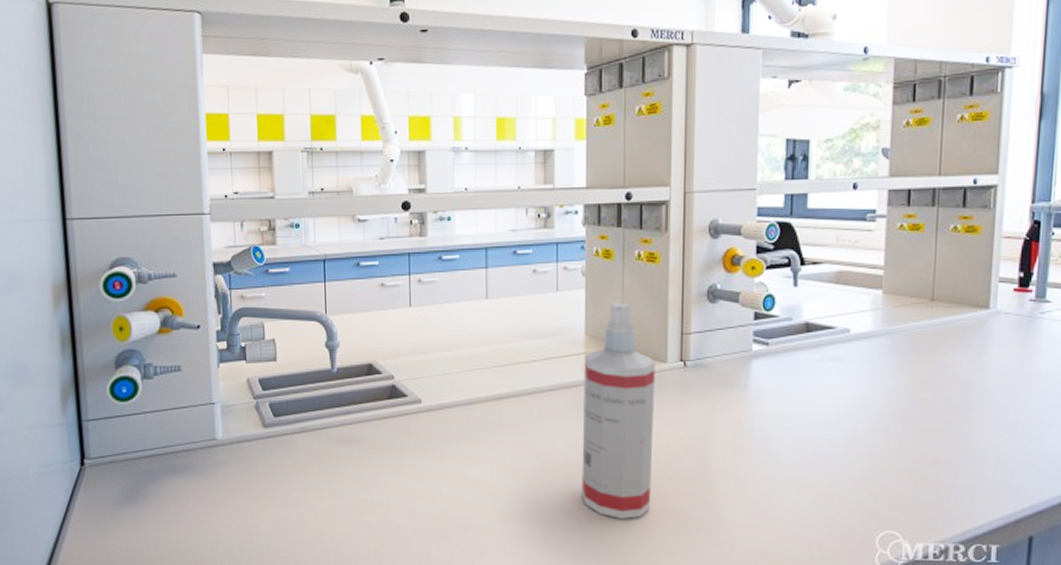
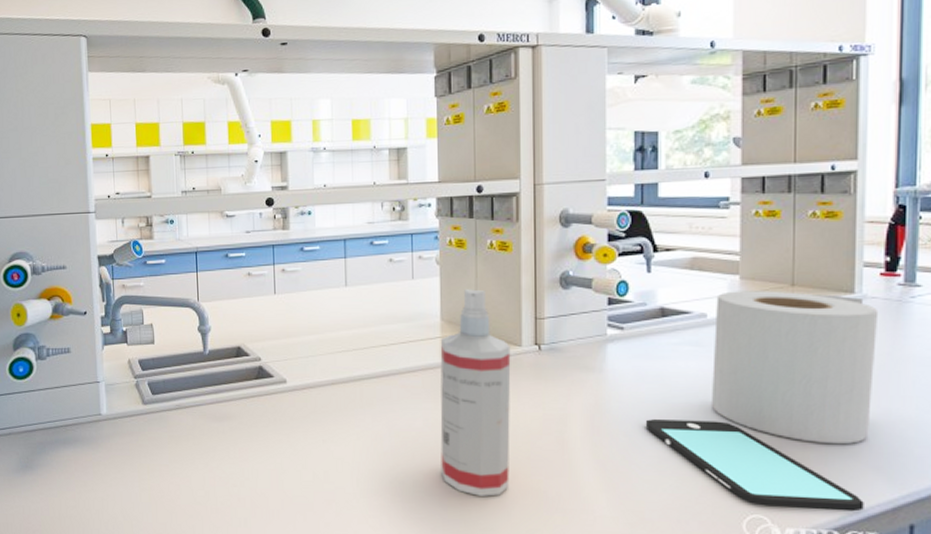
tablet: none [786,437,989,525] -> present [645,419,864,512]
paper towel roll: none [850,306,1011,460] -> present [710,291,879,445]

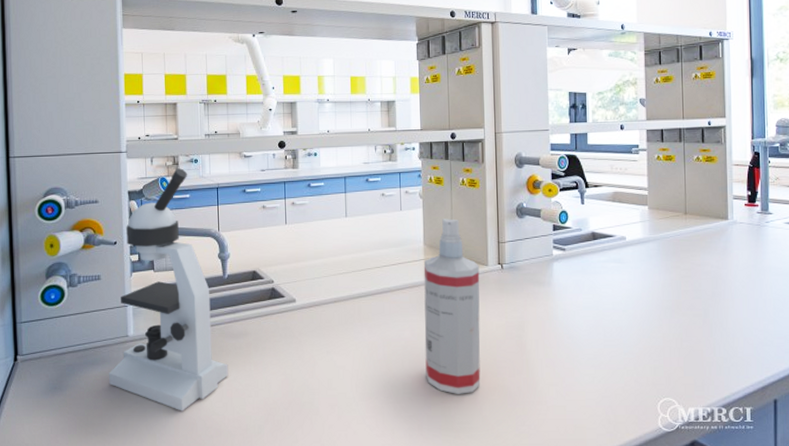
microscope: none [81,230,211,498] -> present [109,168,229,411]
tablet: present [645,419,864,512] -> none [583,323,742,392]
paper towel roll: present [710,291,879,445] -> none [631,218,745,339]

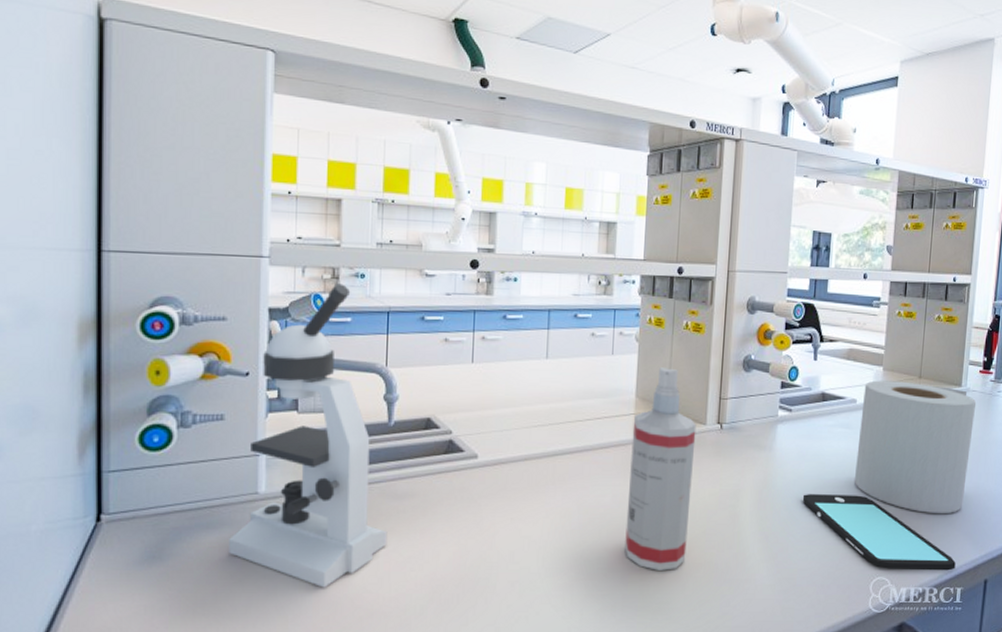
tablet: none [583,323,742,392] -> present [802,494,956,571]
paper towel roll: none [631,218,745,339] -> present [854,380,977,514]

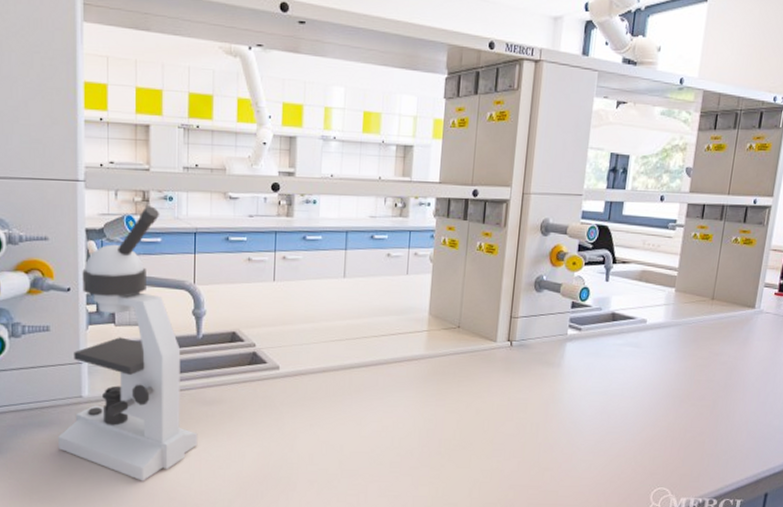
spray bottle: present [625,367,697,570] -> none [416,287,487,475]
tablet: present [802,494,956,571] -> none [588,409,737,484]
paper towel roll: present [854,380,977,514] -> none [640,301,769,431]

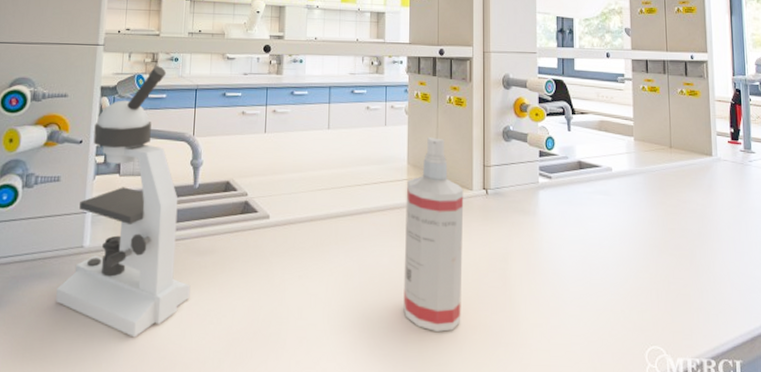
spray bottle: none [416,287,487,475] -> present [403,137,464,332]

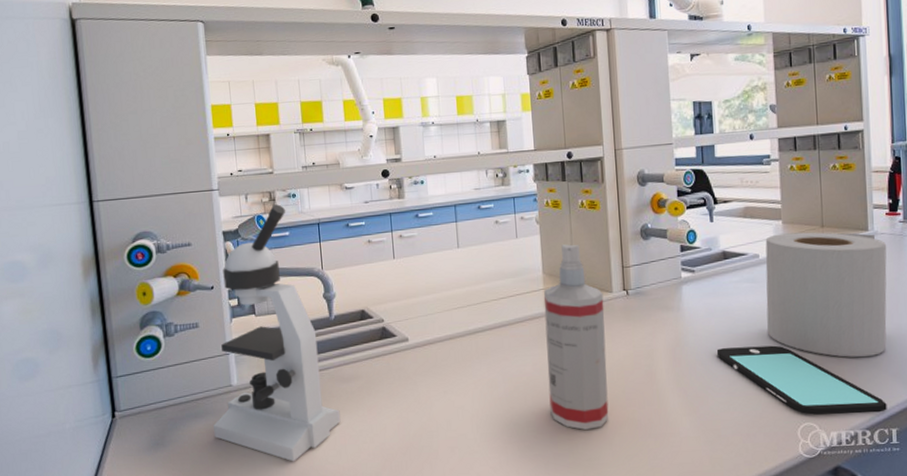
tablet: none [569,259,731,342] -> present [716,345,887,415]
paper towel roll: none [617,150,730,283] -> present [765,232,887,358]

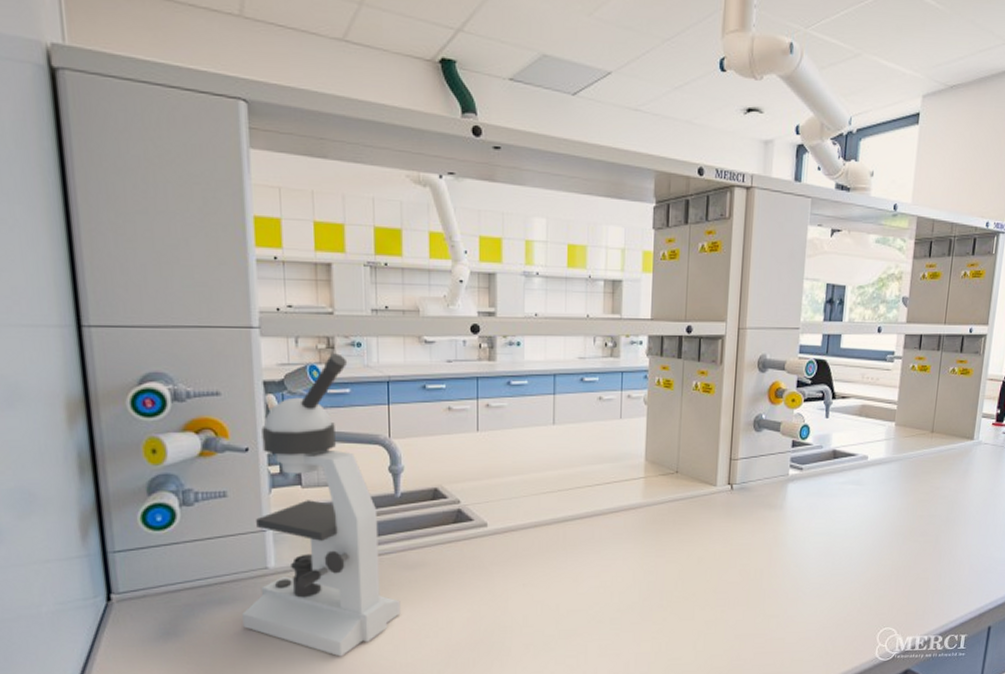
spray bottle: present [543,244,609,430] -> none [637,430,707,629]
tablet: present [716,345,887,415] -> none [812,550,961,620]
paper towel roll: present [765,232,887,358] -> none [863,436,988,566]

